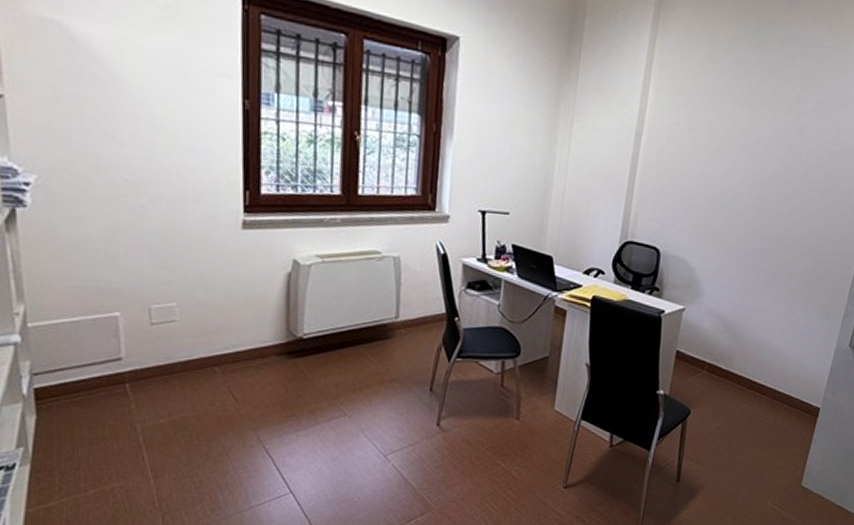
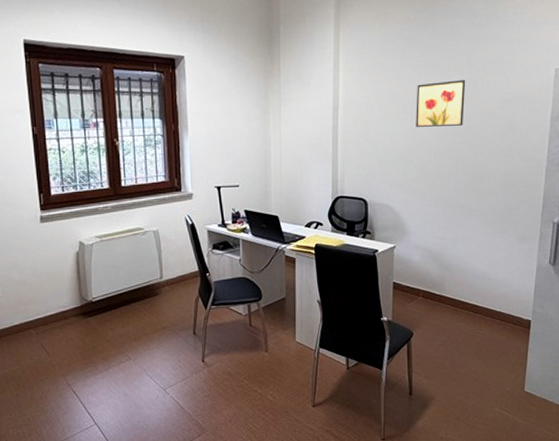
wall art: none [728,118,793,176] -> present [416,79,466,127]

